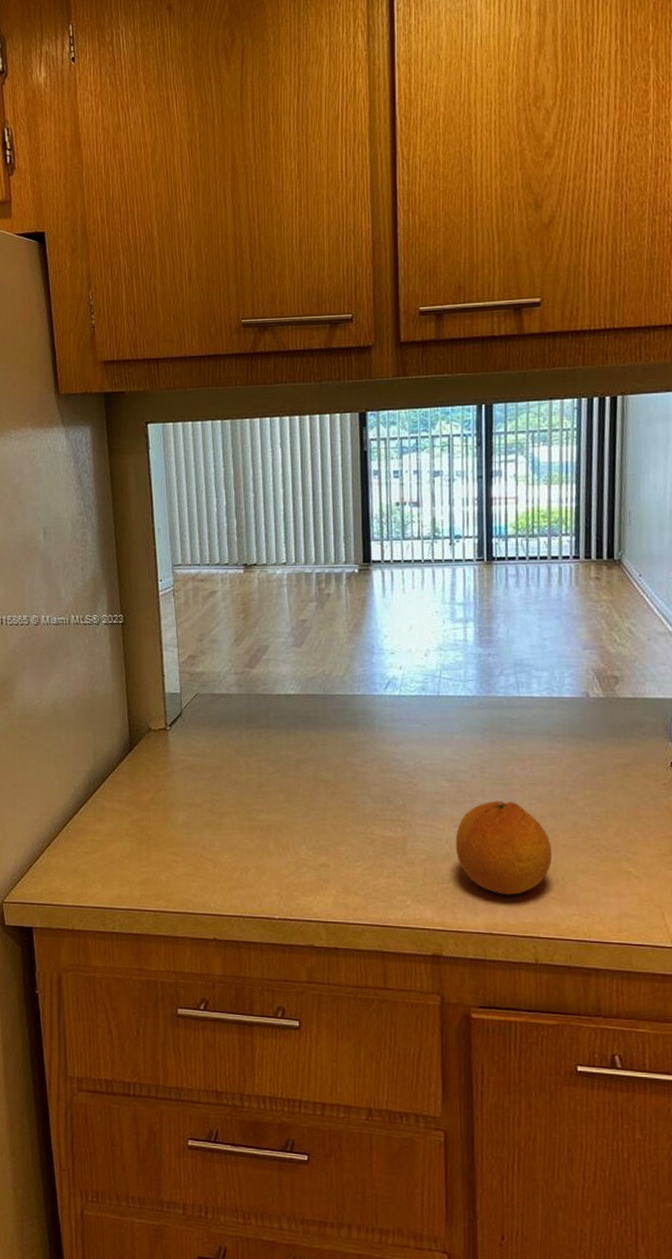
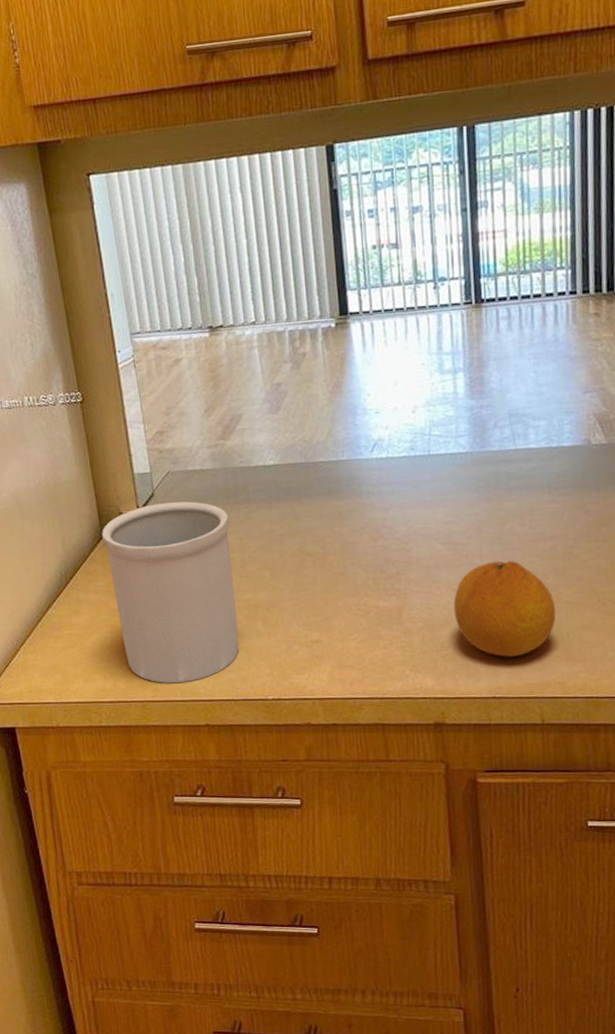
utensil holder: none [131,722,251,896] -> present [102,501,239,684]

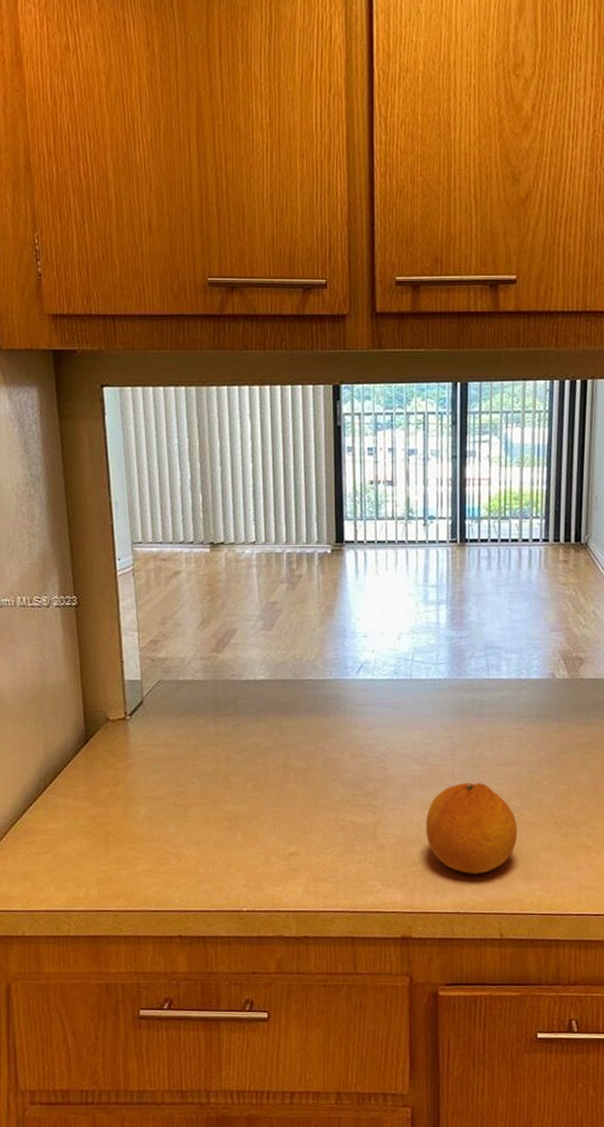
utensil holder: present [102,501,239,684] -> none [87,711,218,893]

